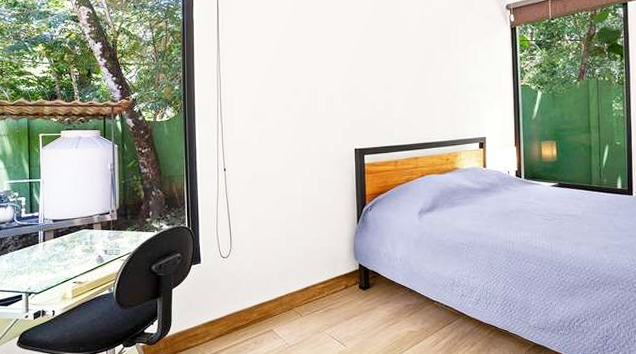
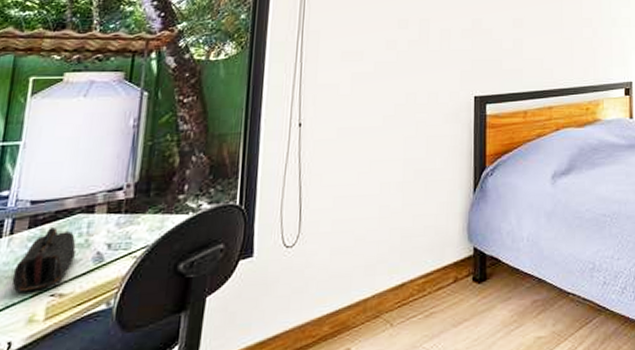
pencil case: none [49,238,85,279] -> present [12,227,76,293]

